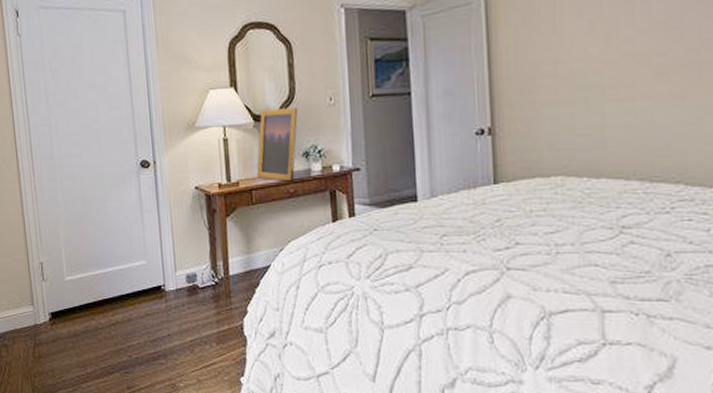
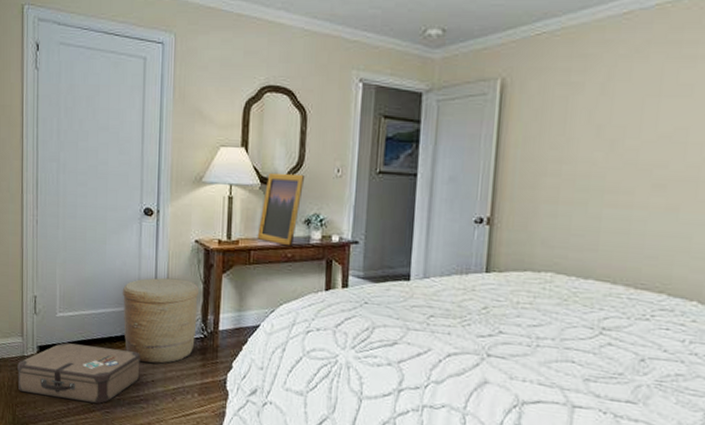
suitcase: none [31,306,155,366] -> present [17,342,141,404]
woven basket: none [127,228,207,318] -> present [122,277,200,364]

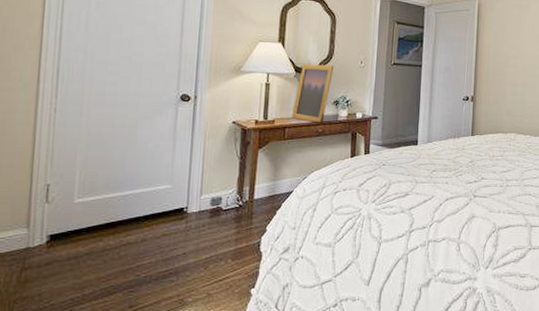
suitcase: present [17,342,141,404] -> none [19,228,172,287]
woven basket: present [122,277,200,364] -> none [153,156,236,238]

